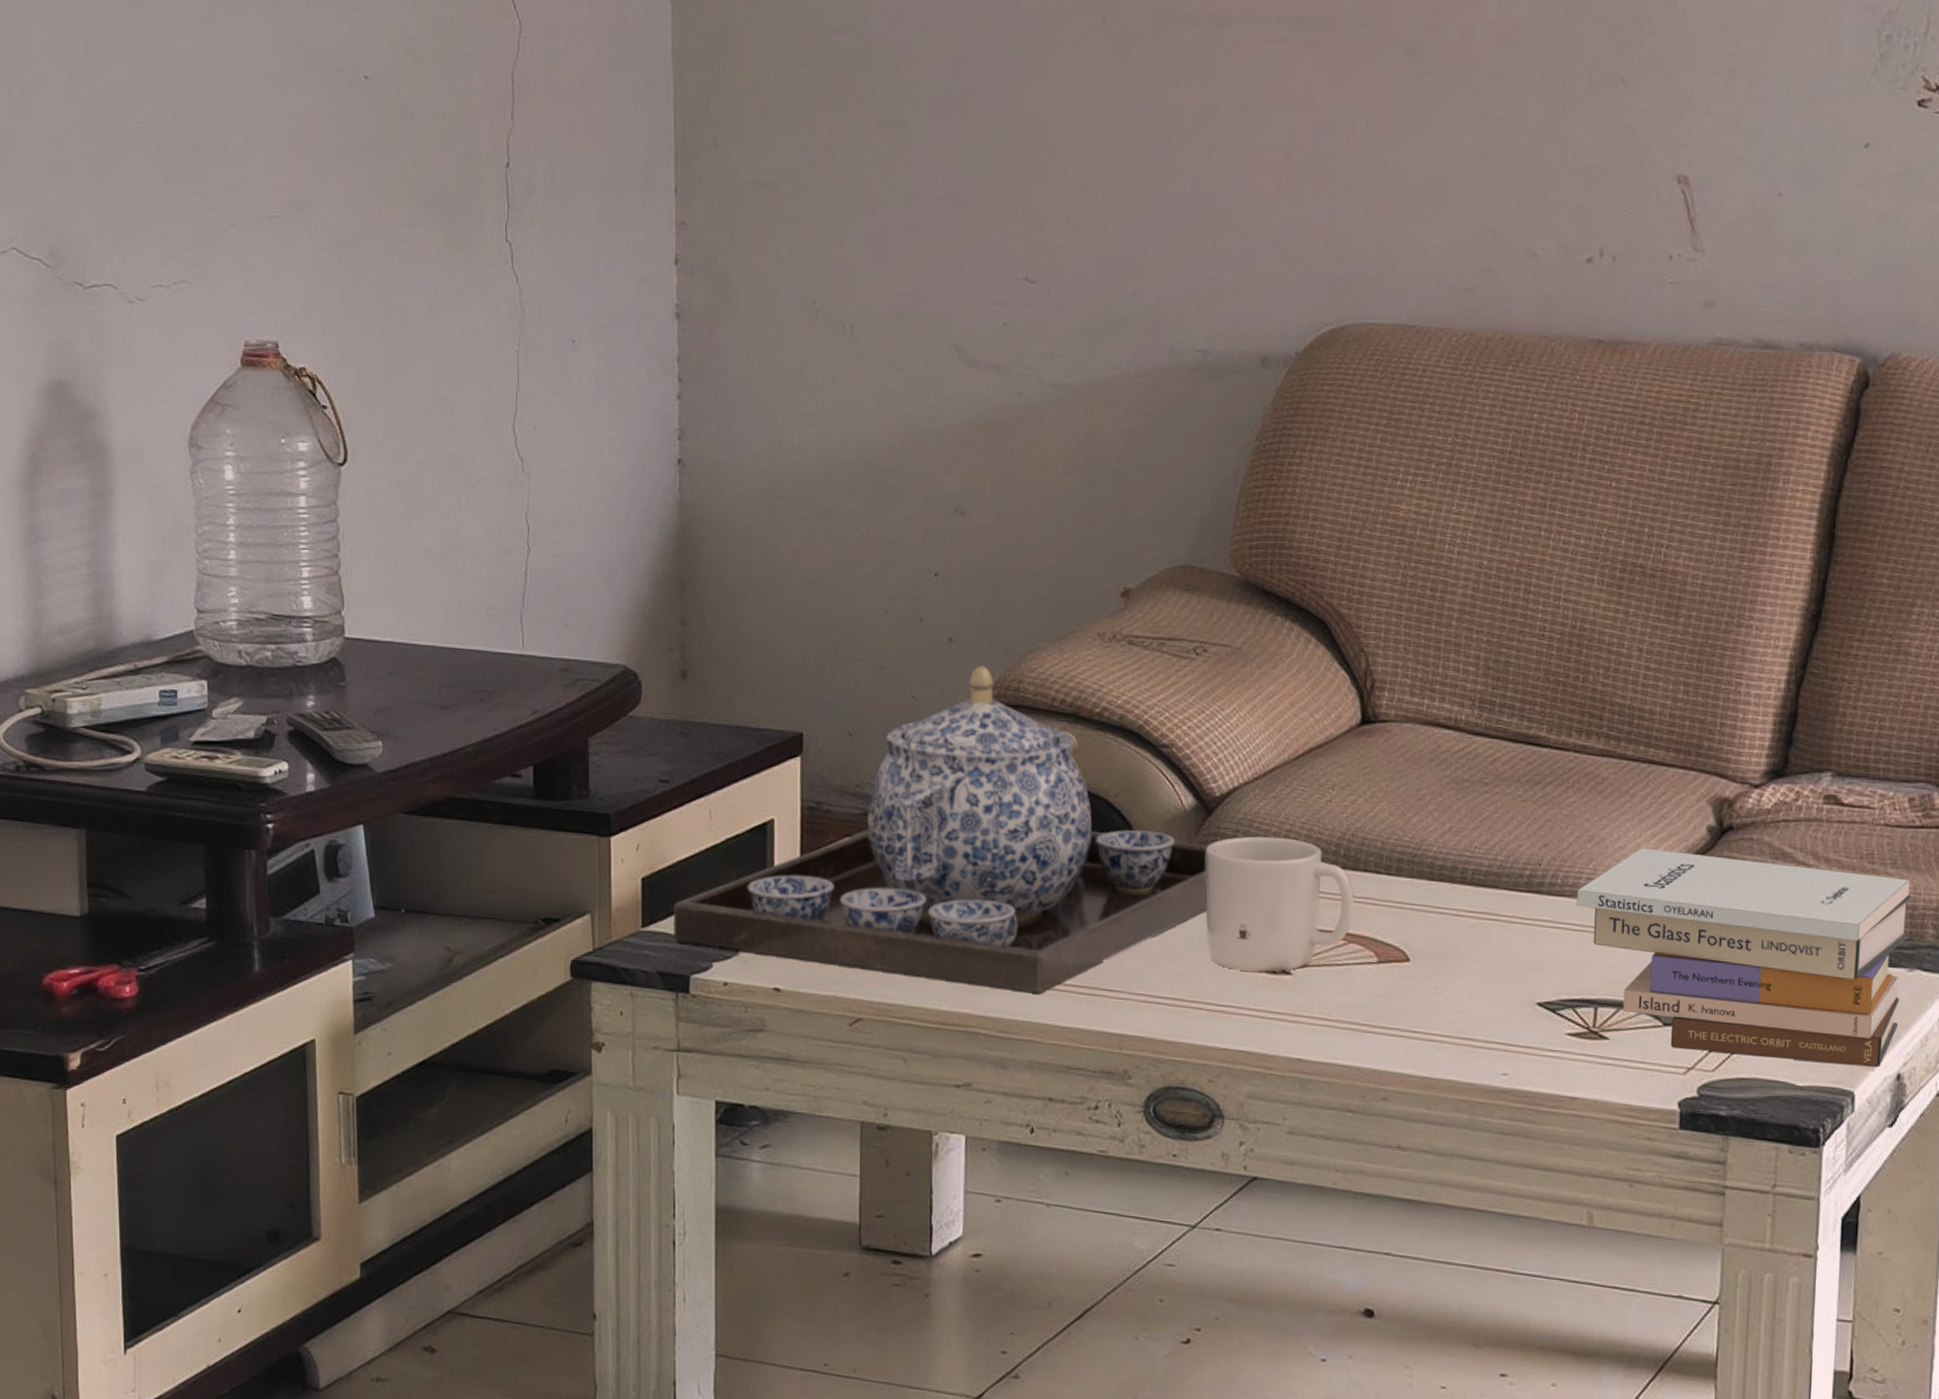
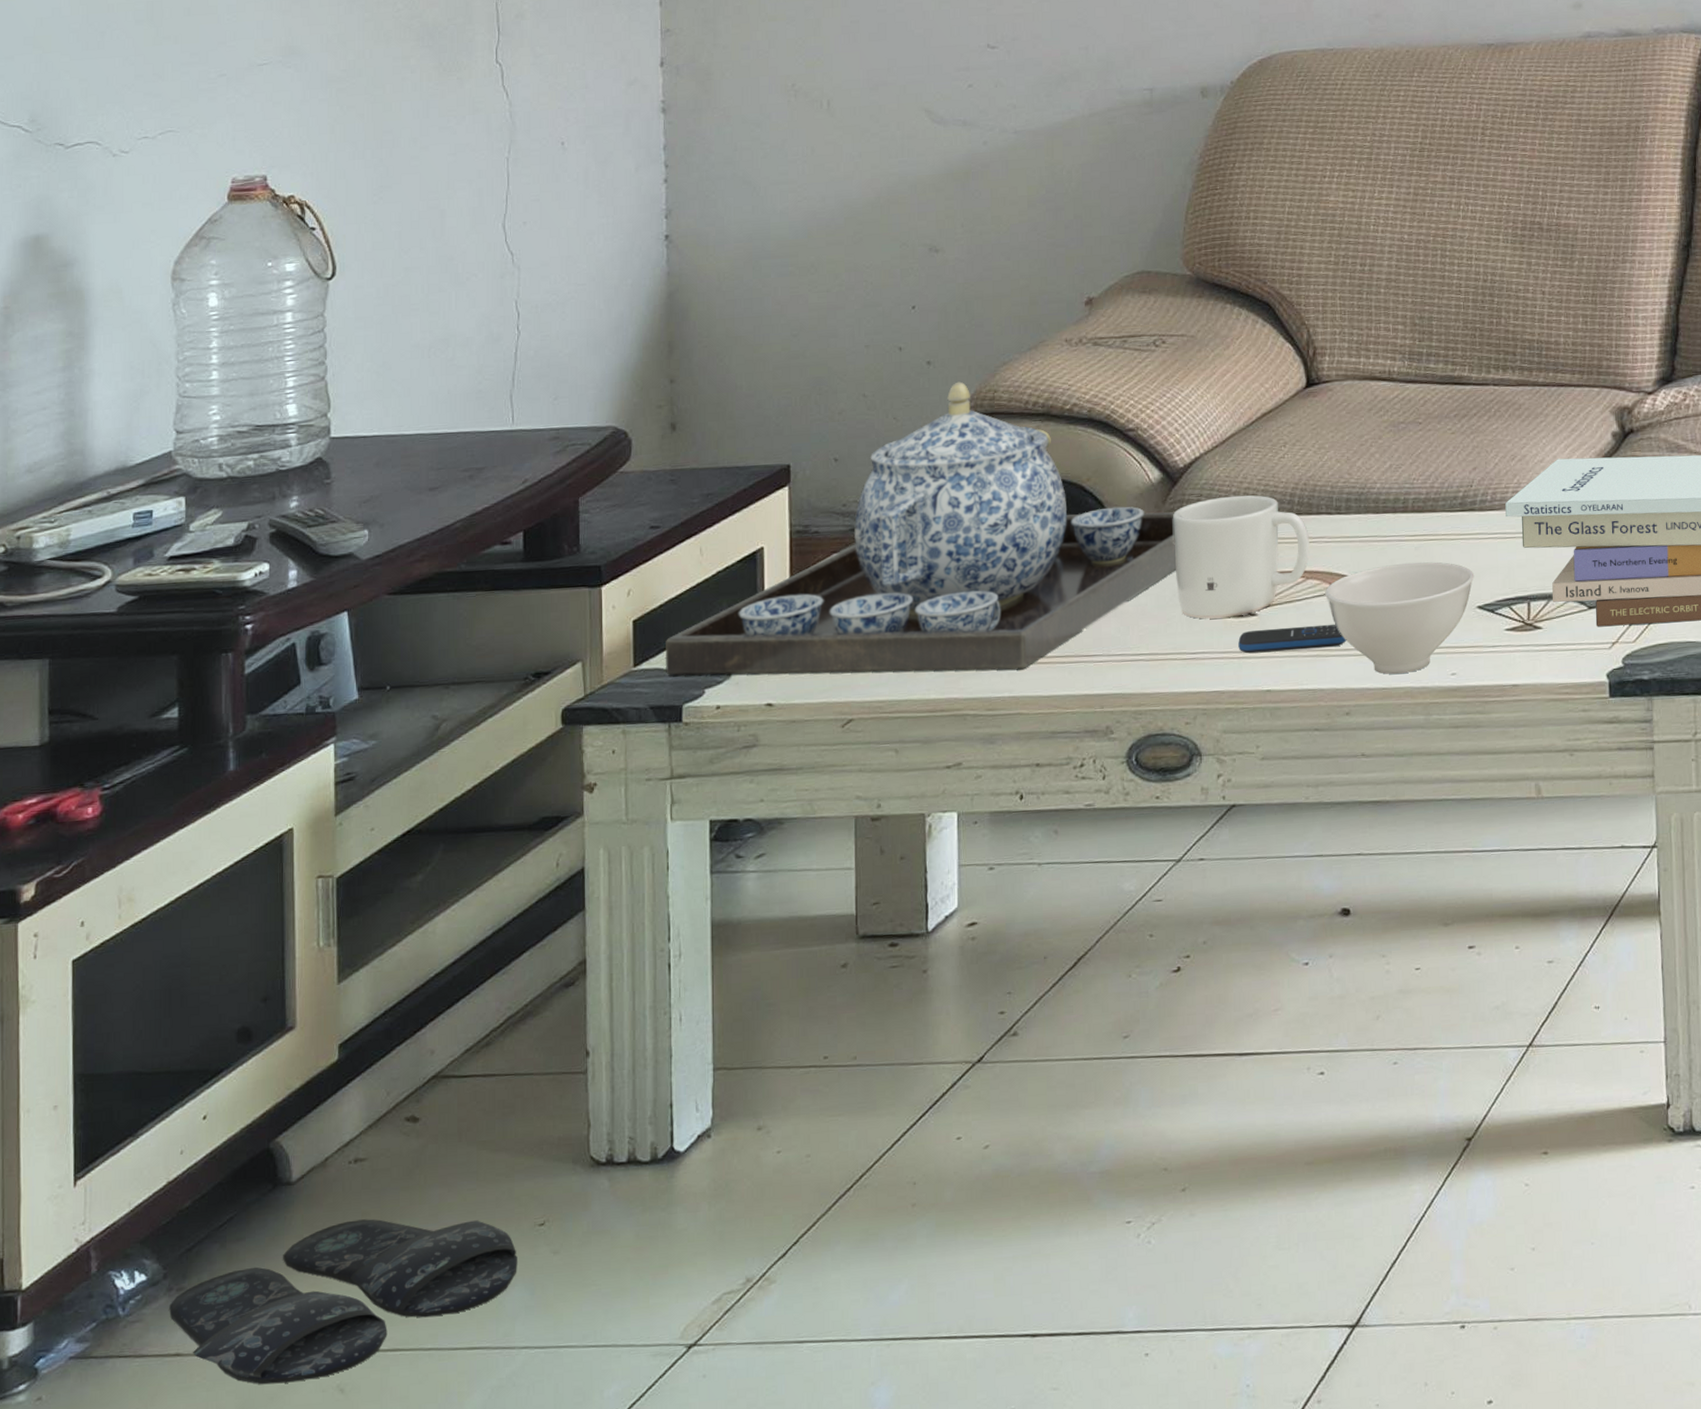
mobile phone: none [1269,990,1388,1023] -> present [1238,624,1346,654]
bowl: none [1368,940,1536,1065] -> present [1325,561,1475,675]

